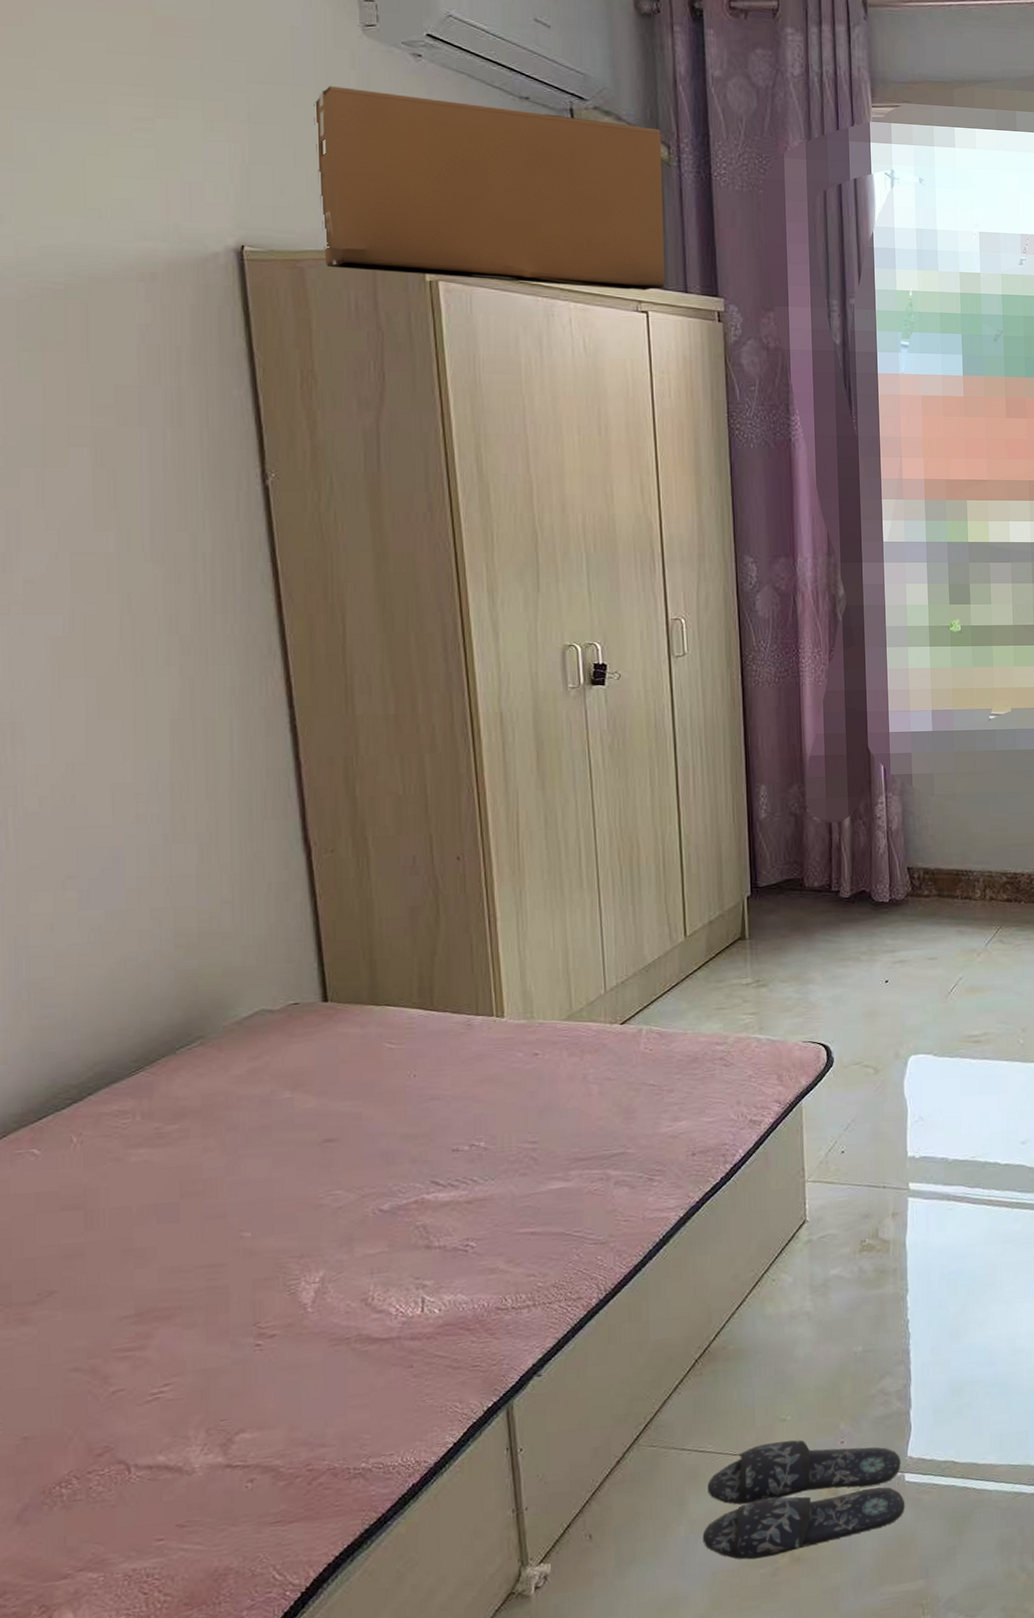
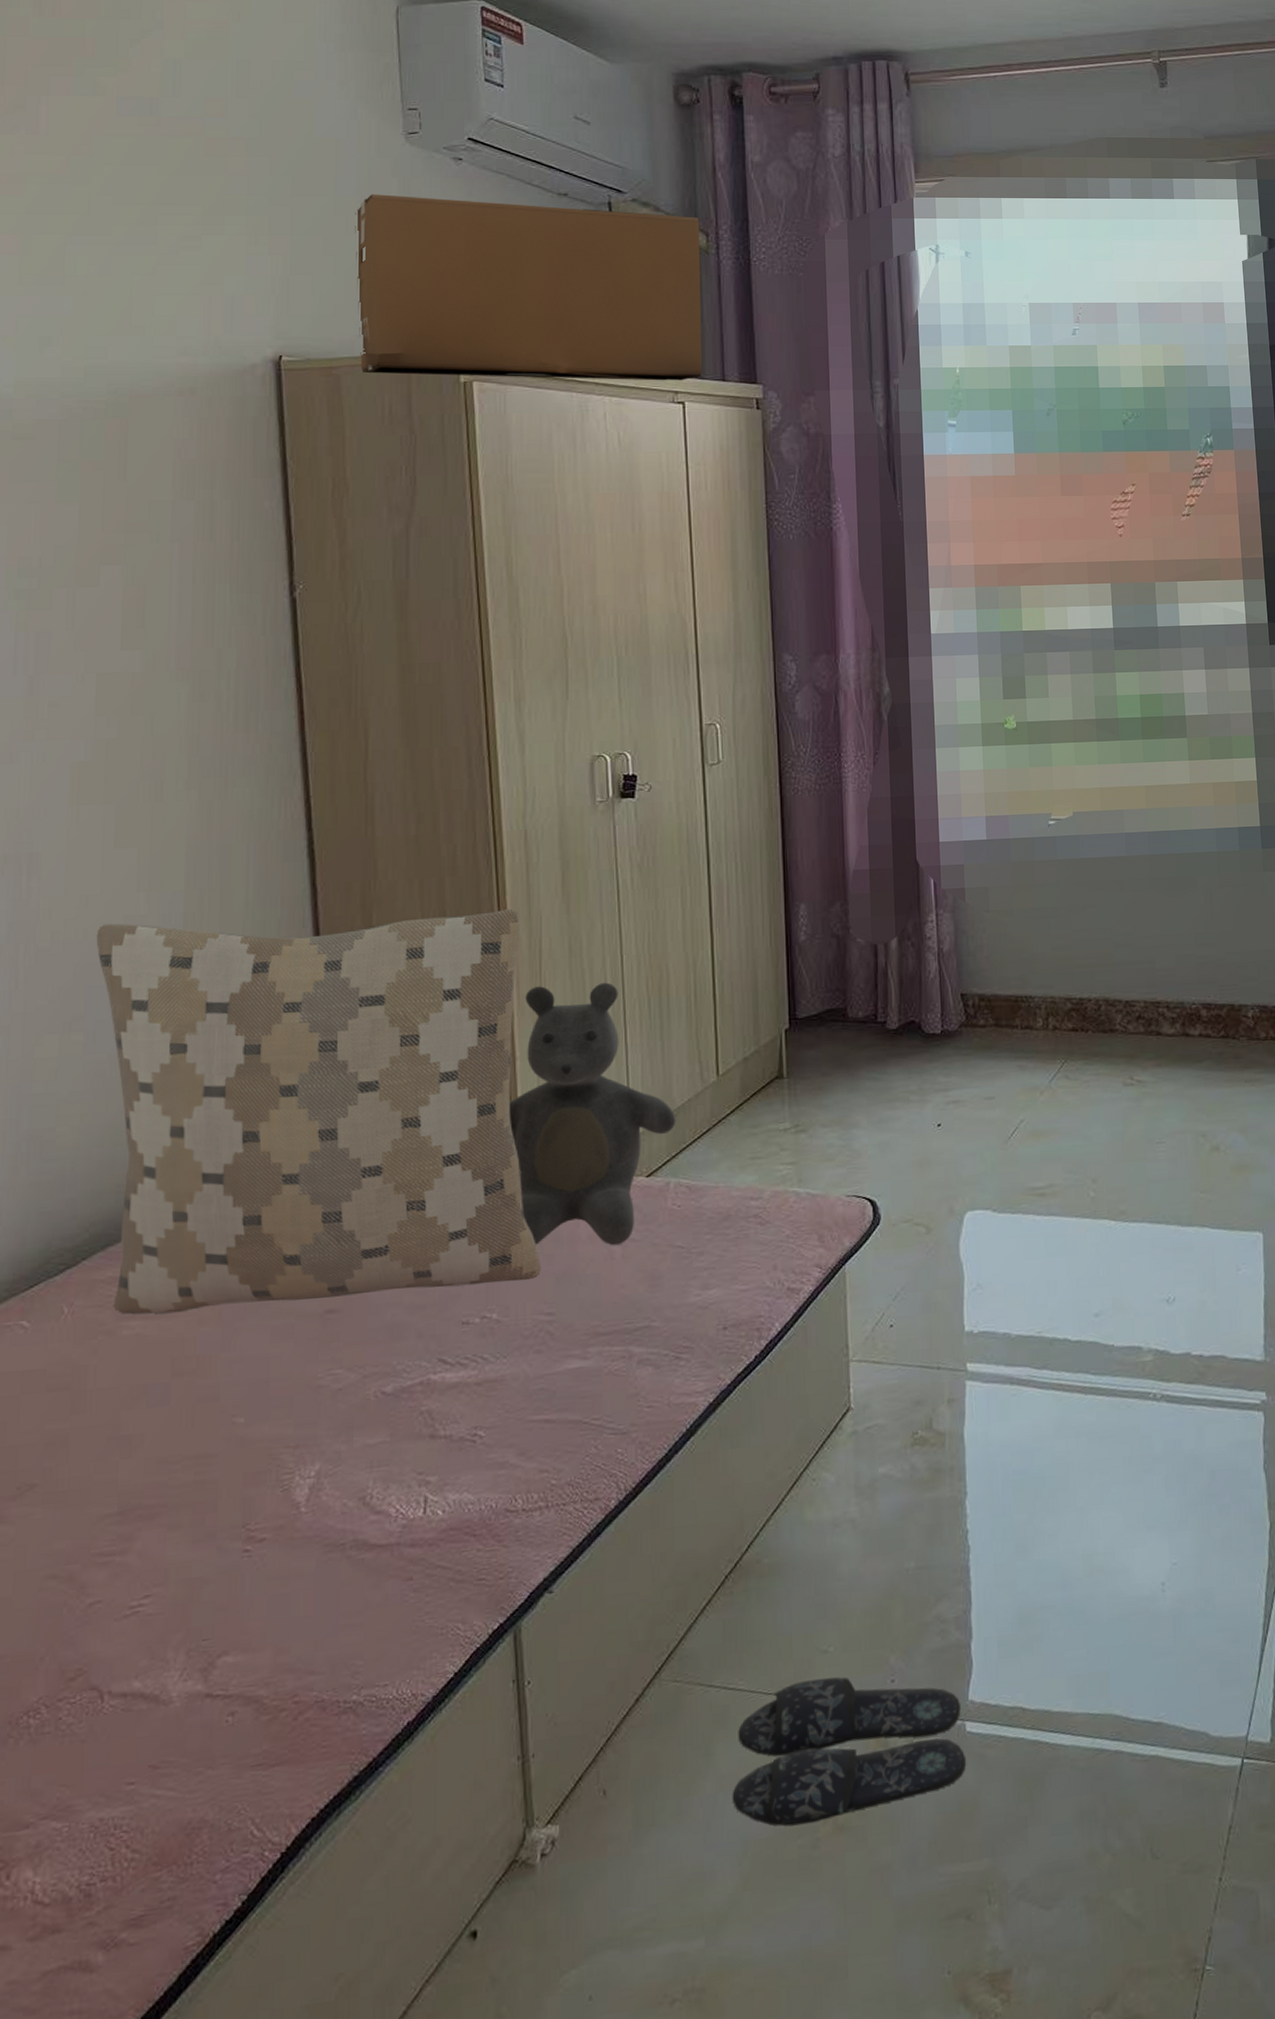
pillow: none [84,784,524,1143] -> present [96,909,541,1314]
teddy bear: none [491,852,647,1084] -> present [509,982,676,1246]

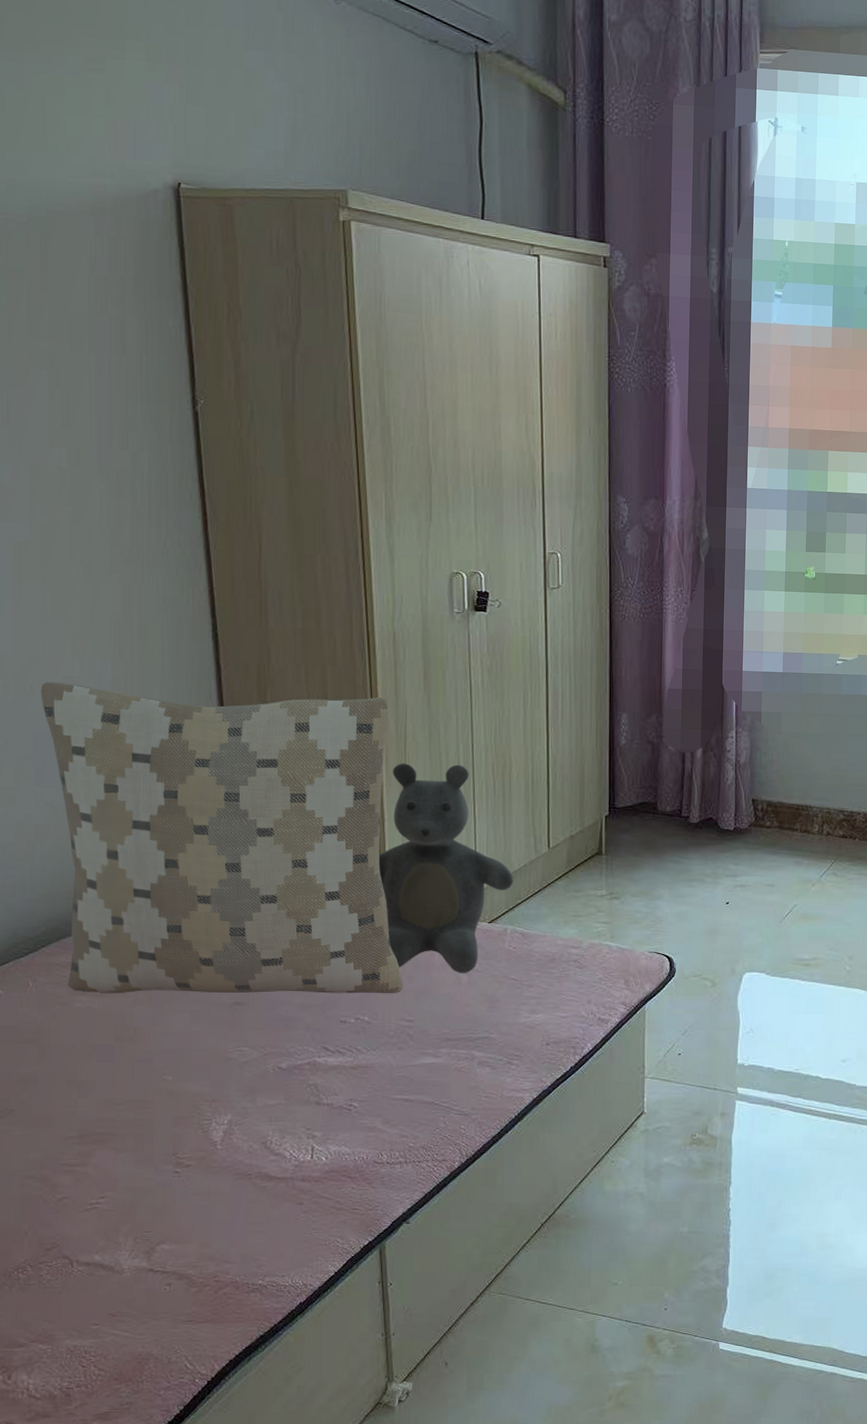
box: present [355,194,703,381] -> none [244,28,559,235]
slippers: present [732,1677,966,1827] -> none [541,1302,717,1400]

